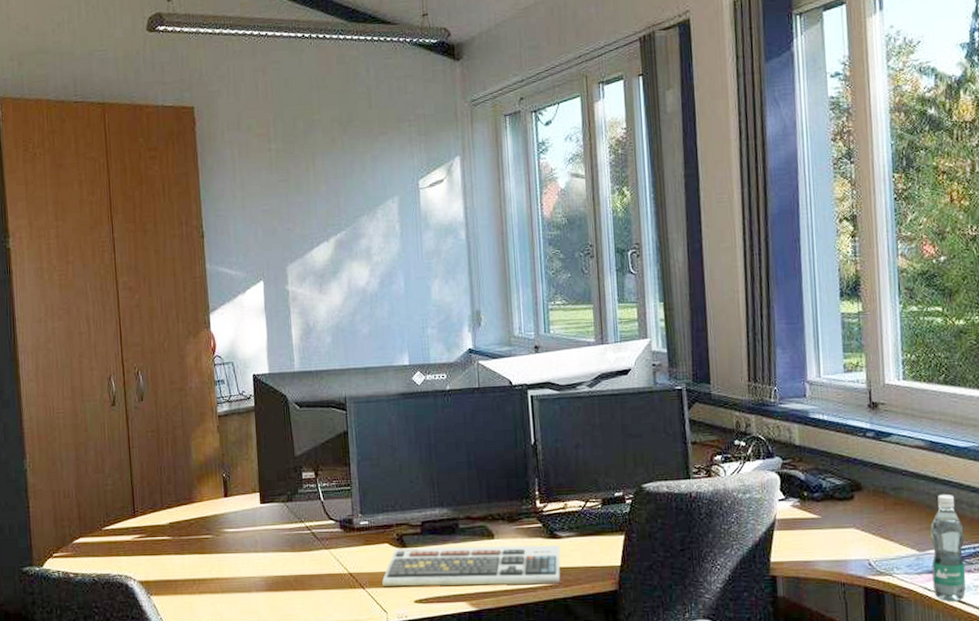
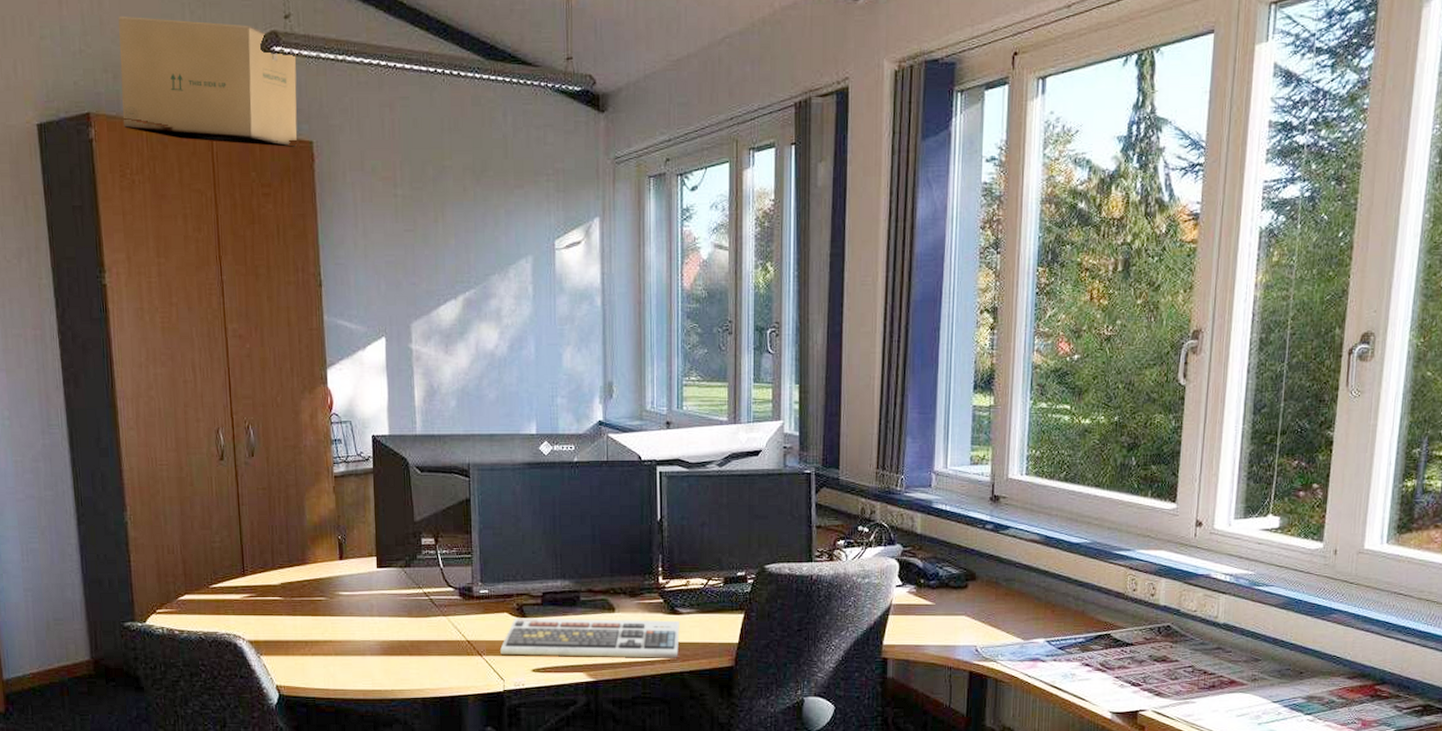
box: none [23,10,180,114] -> present [118,15,297,147]
bottle: present [930,495,966,602] -> none [1033,588,1068,688]

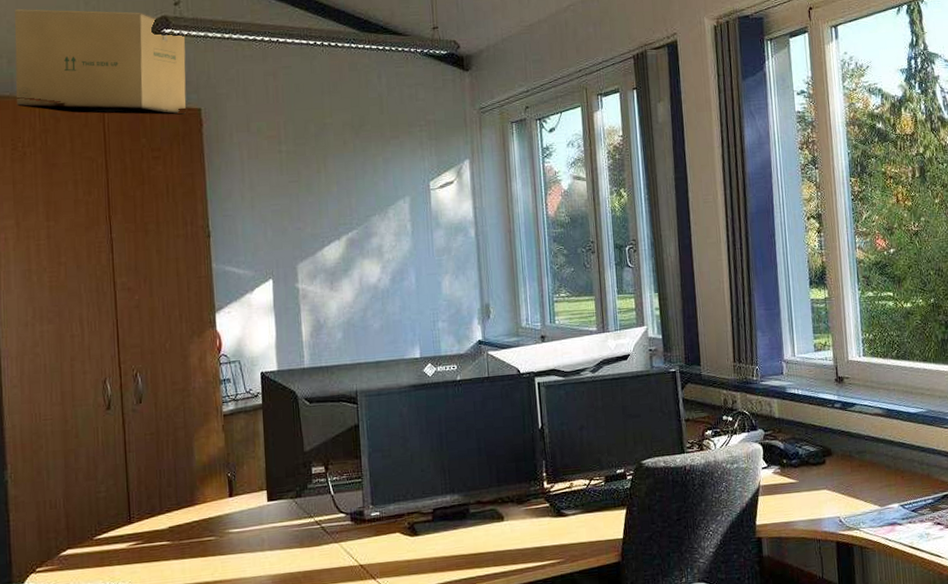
computer keyboard: present [500,618,680,658] -> none [393,522,567,575]

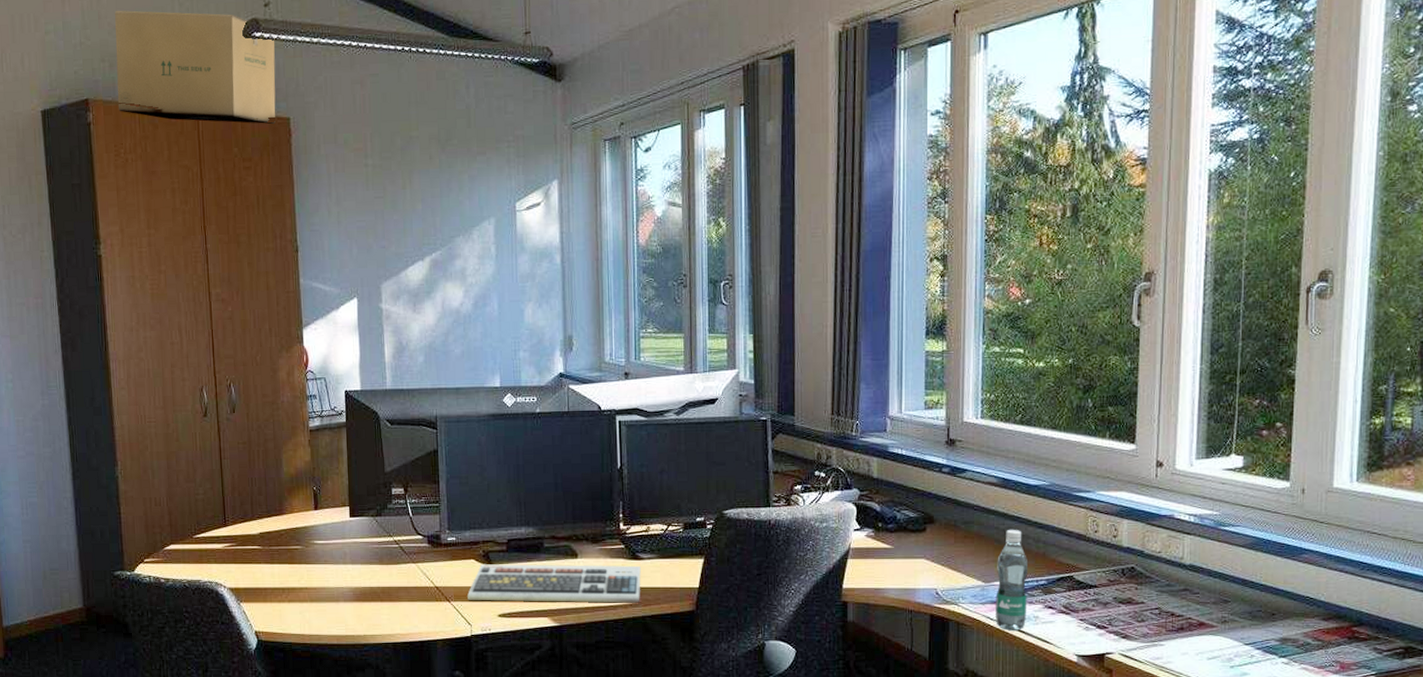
computer keyboard: none [393,522,567,575] -> present [467,564,641,603]
bottle: none [889,455,919,549] -> present [996,530,1029,630]

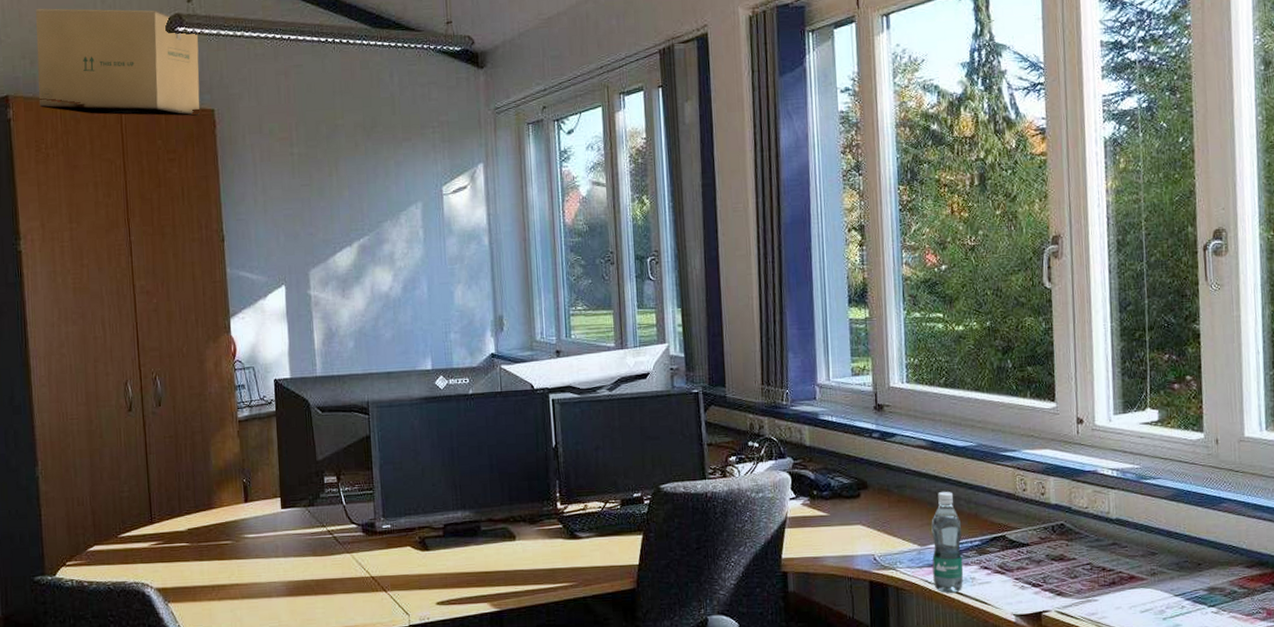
computer keyboard: present [467,564,641,603] -> none [404,545,581,589]

